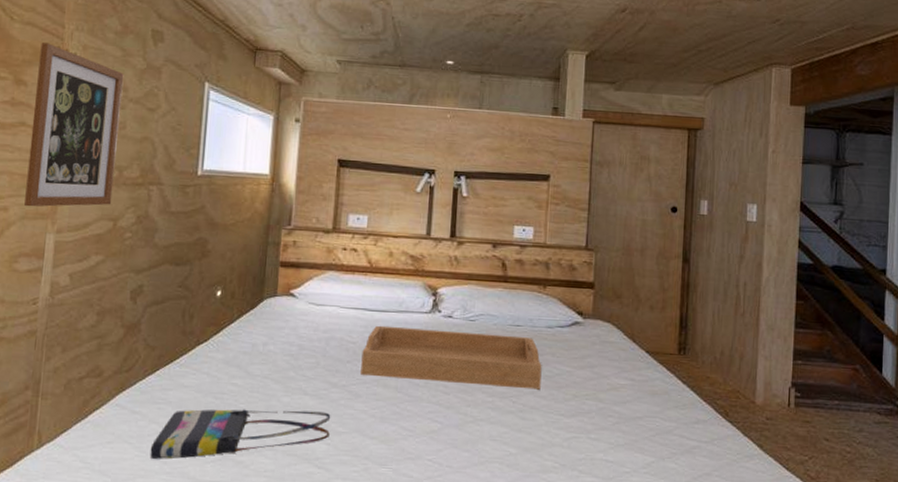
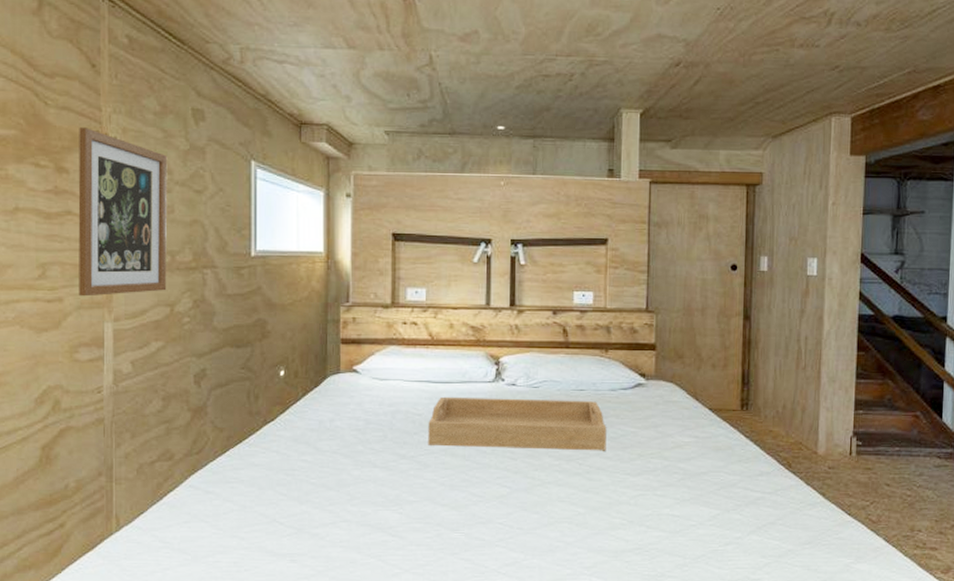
tote bag: present [150,409,331,459] -> none [227,482,401,535]

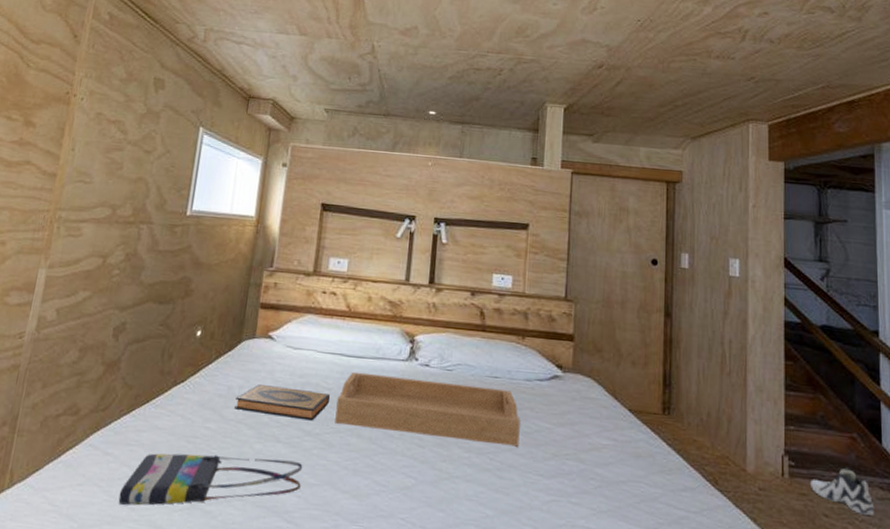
wall art: present [78,127,168,297] -> none [21,88,126,243]
tote bag: none [227,482,401,535] -> present [118,453,303,505]
hardback book: none [328,416,420,445] -> present [234,384,330,421]
sneaker: none [874,442,931,481] -> present [809,467,875,515]

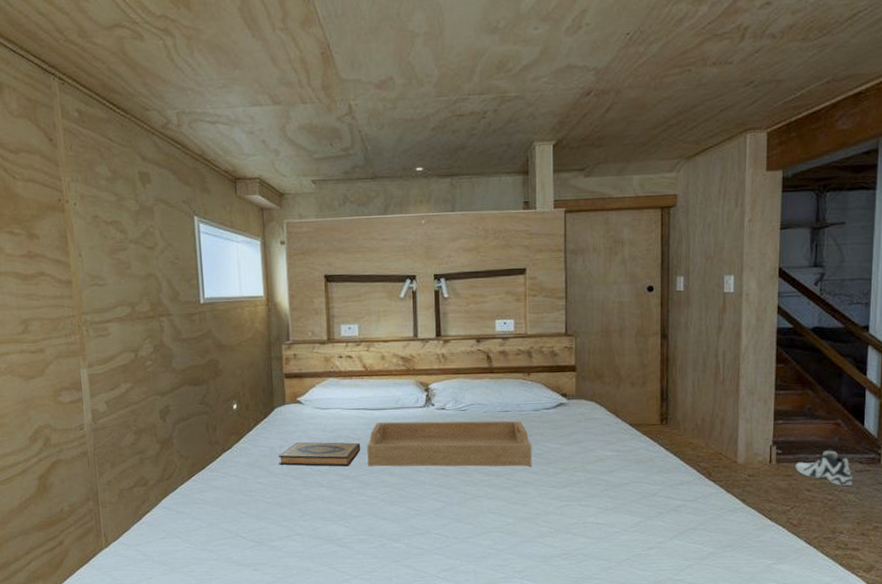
tote bag: present [118,453,303,505] -> none [197,500,347,549]

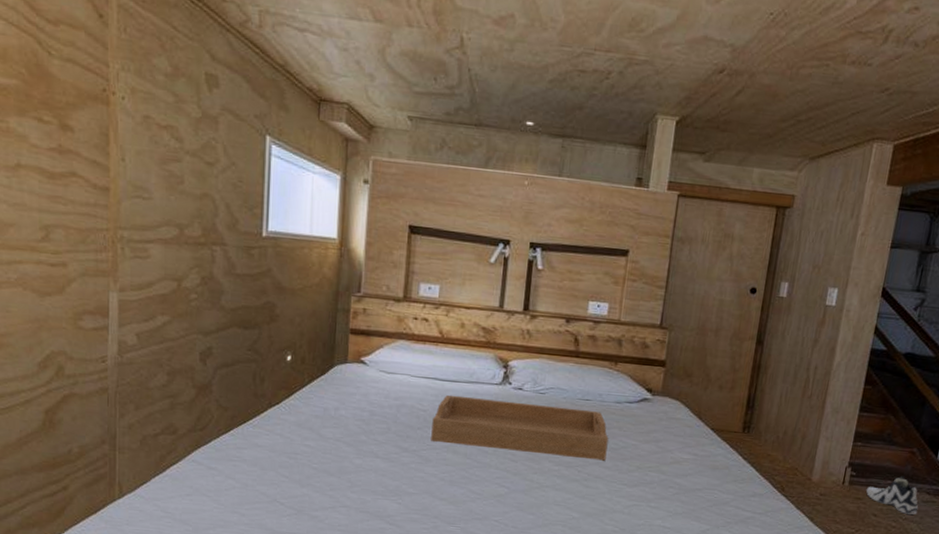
hardback book: present [278,442,360,467] -> none [332,406,425,439]

